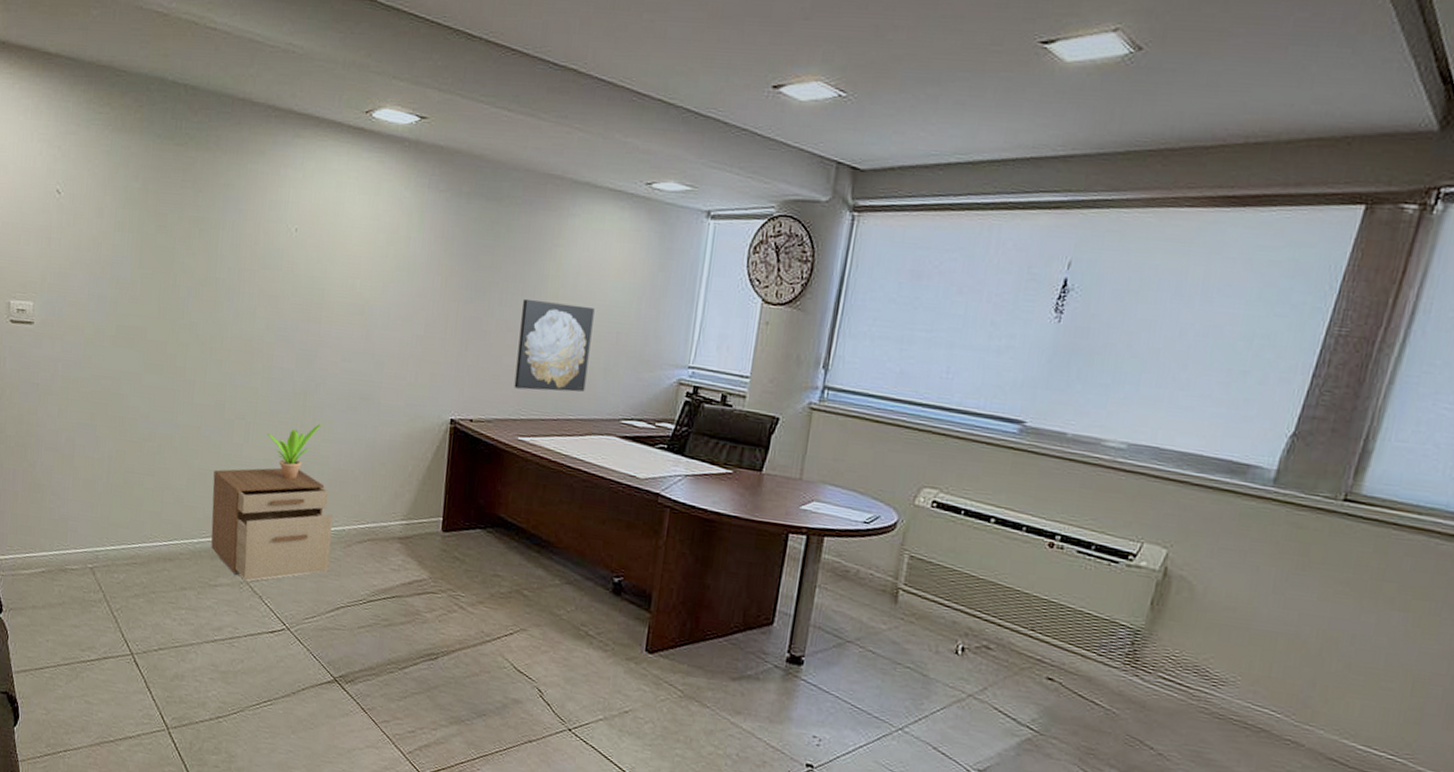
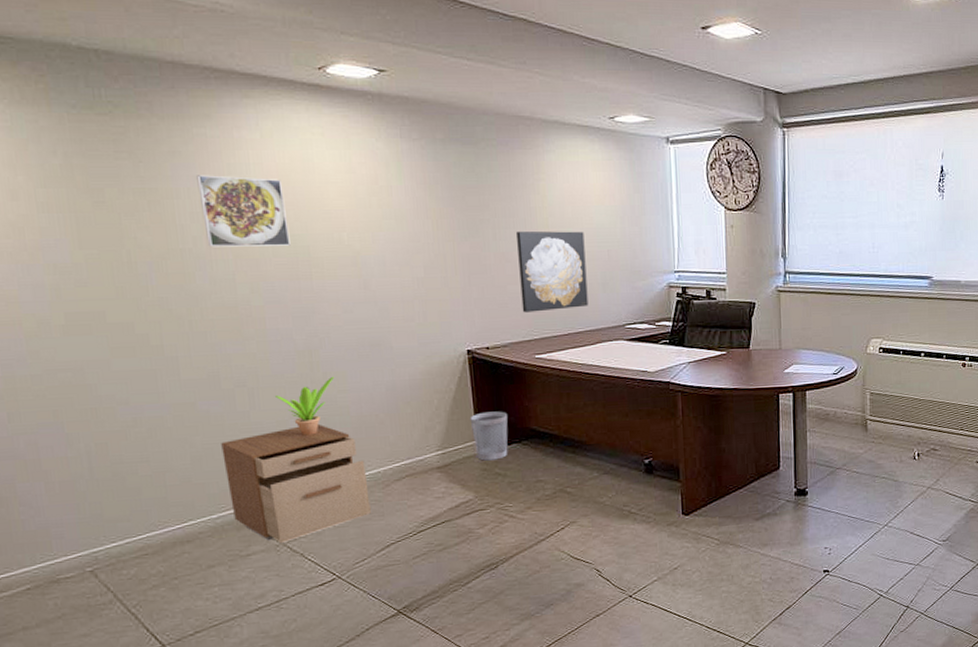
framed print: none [239,209,312,287] -> present [196,175,291,247]
wastebasket: none [439,488,477,543] -> present [470,411,508,461]

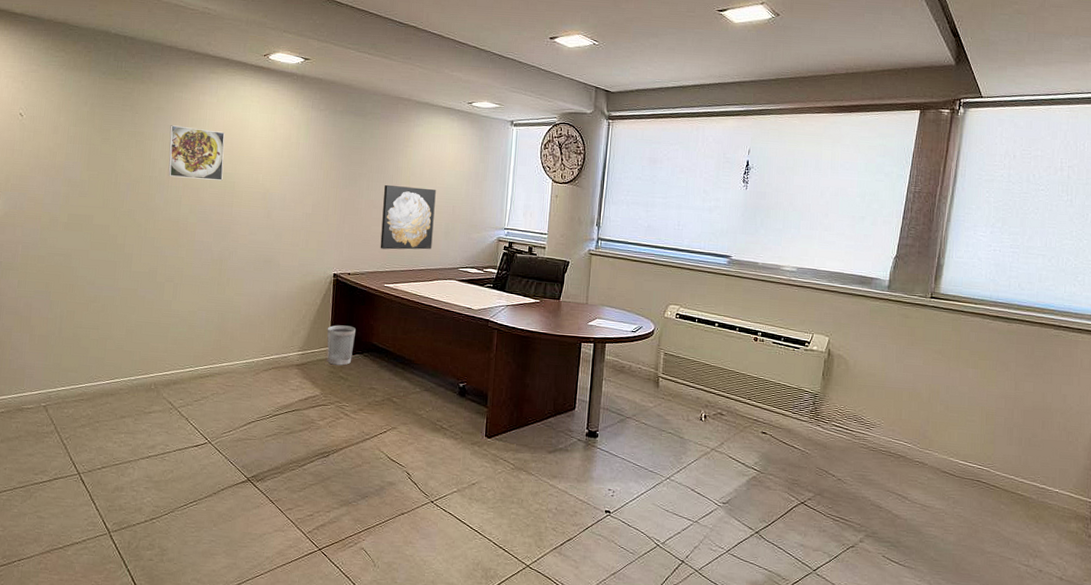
filing cabinet: present [221,423,371,543] -> none [146,317,244,407]
potted plant: present [276,376,335,436] -> none [191,281,235,325]

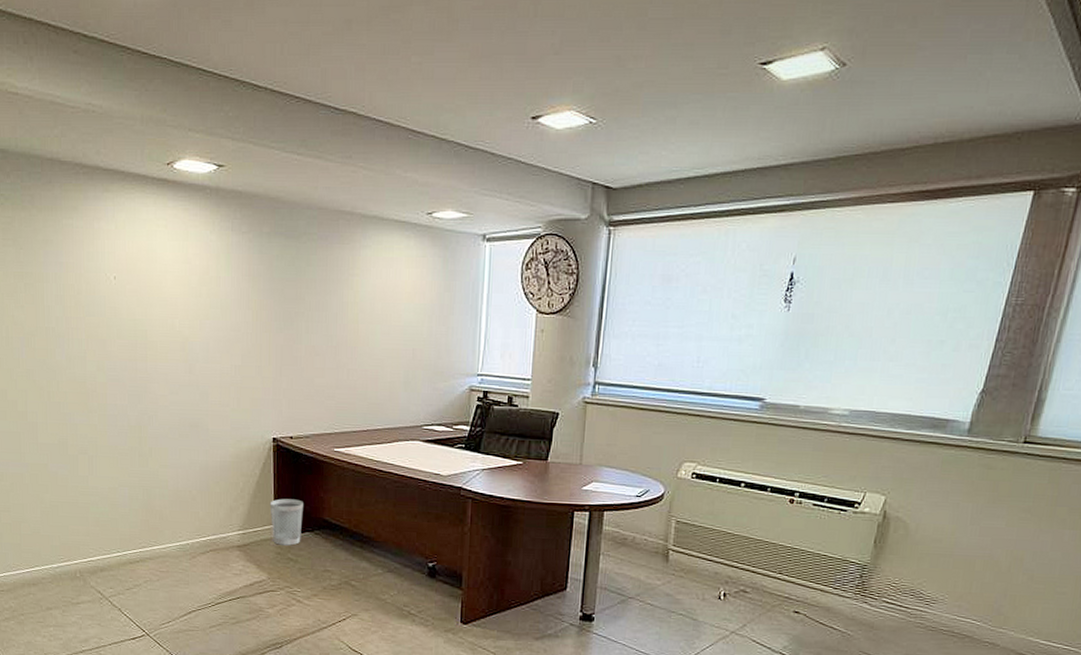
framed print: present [168,125,225,181] -> none [63,262,132,329]
wall art: present [380,184,436,250] -> none [326,325,391,406]

